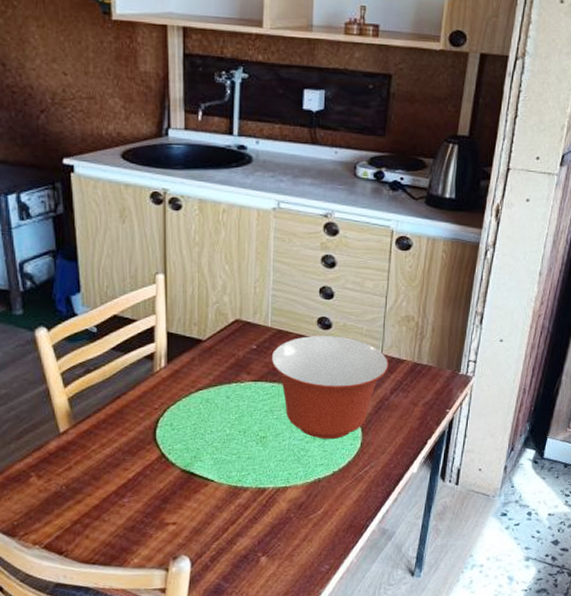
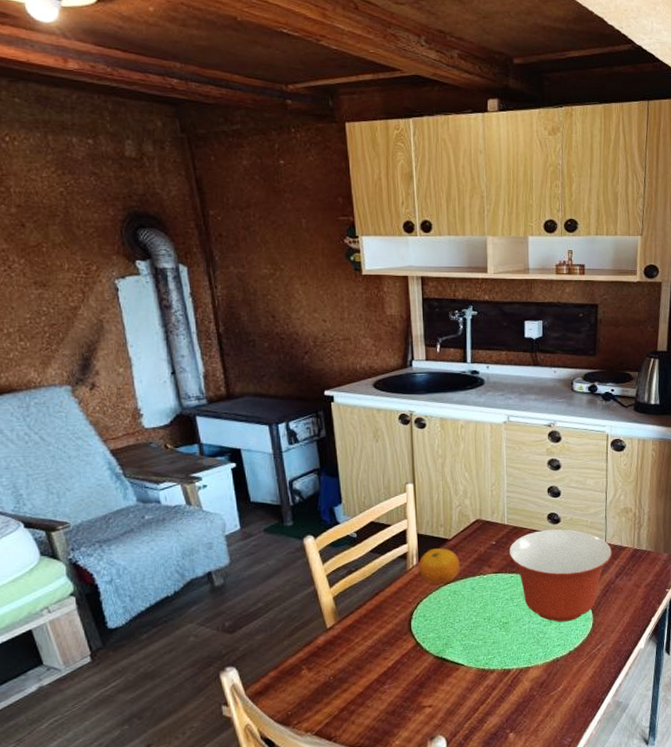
fruit: none [167,350,215,391] -> present [418,548,460,585]

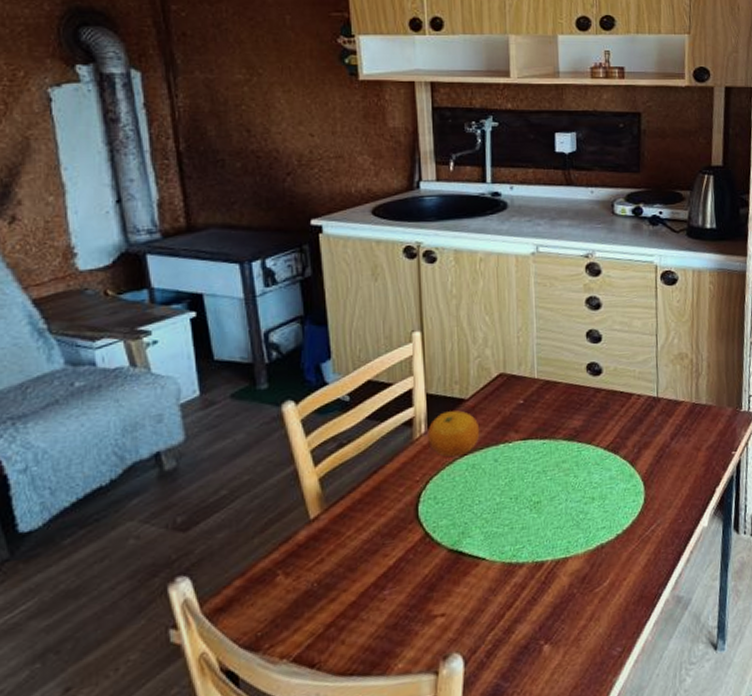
mixing bowl: present [509,529,612,622] -> none [540,381,666,498]

